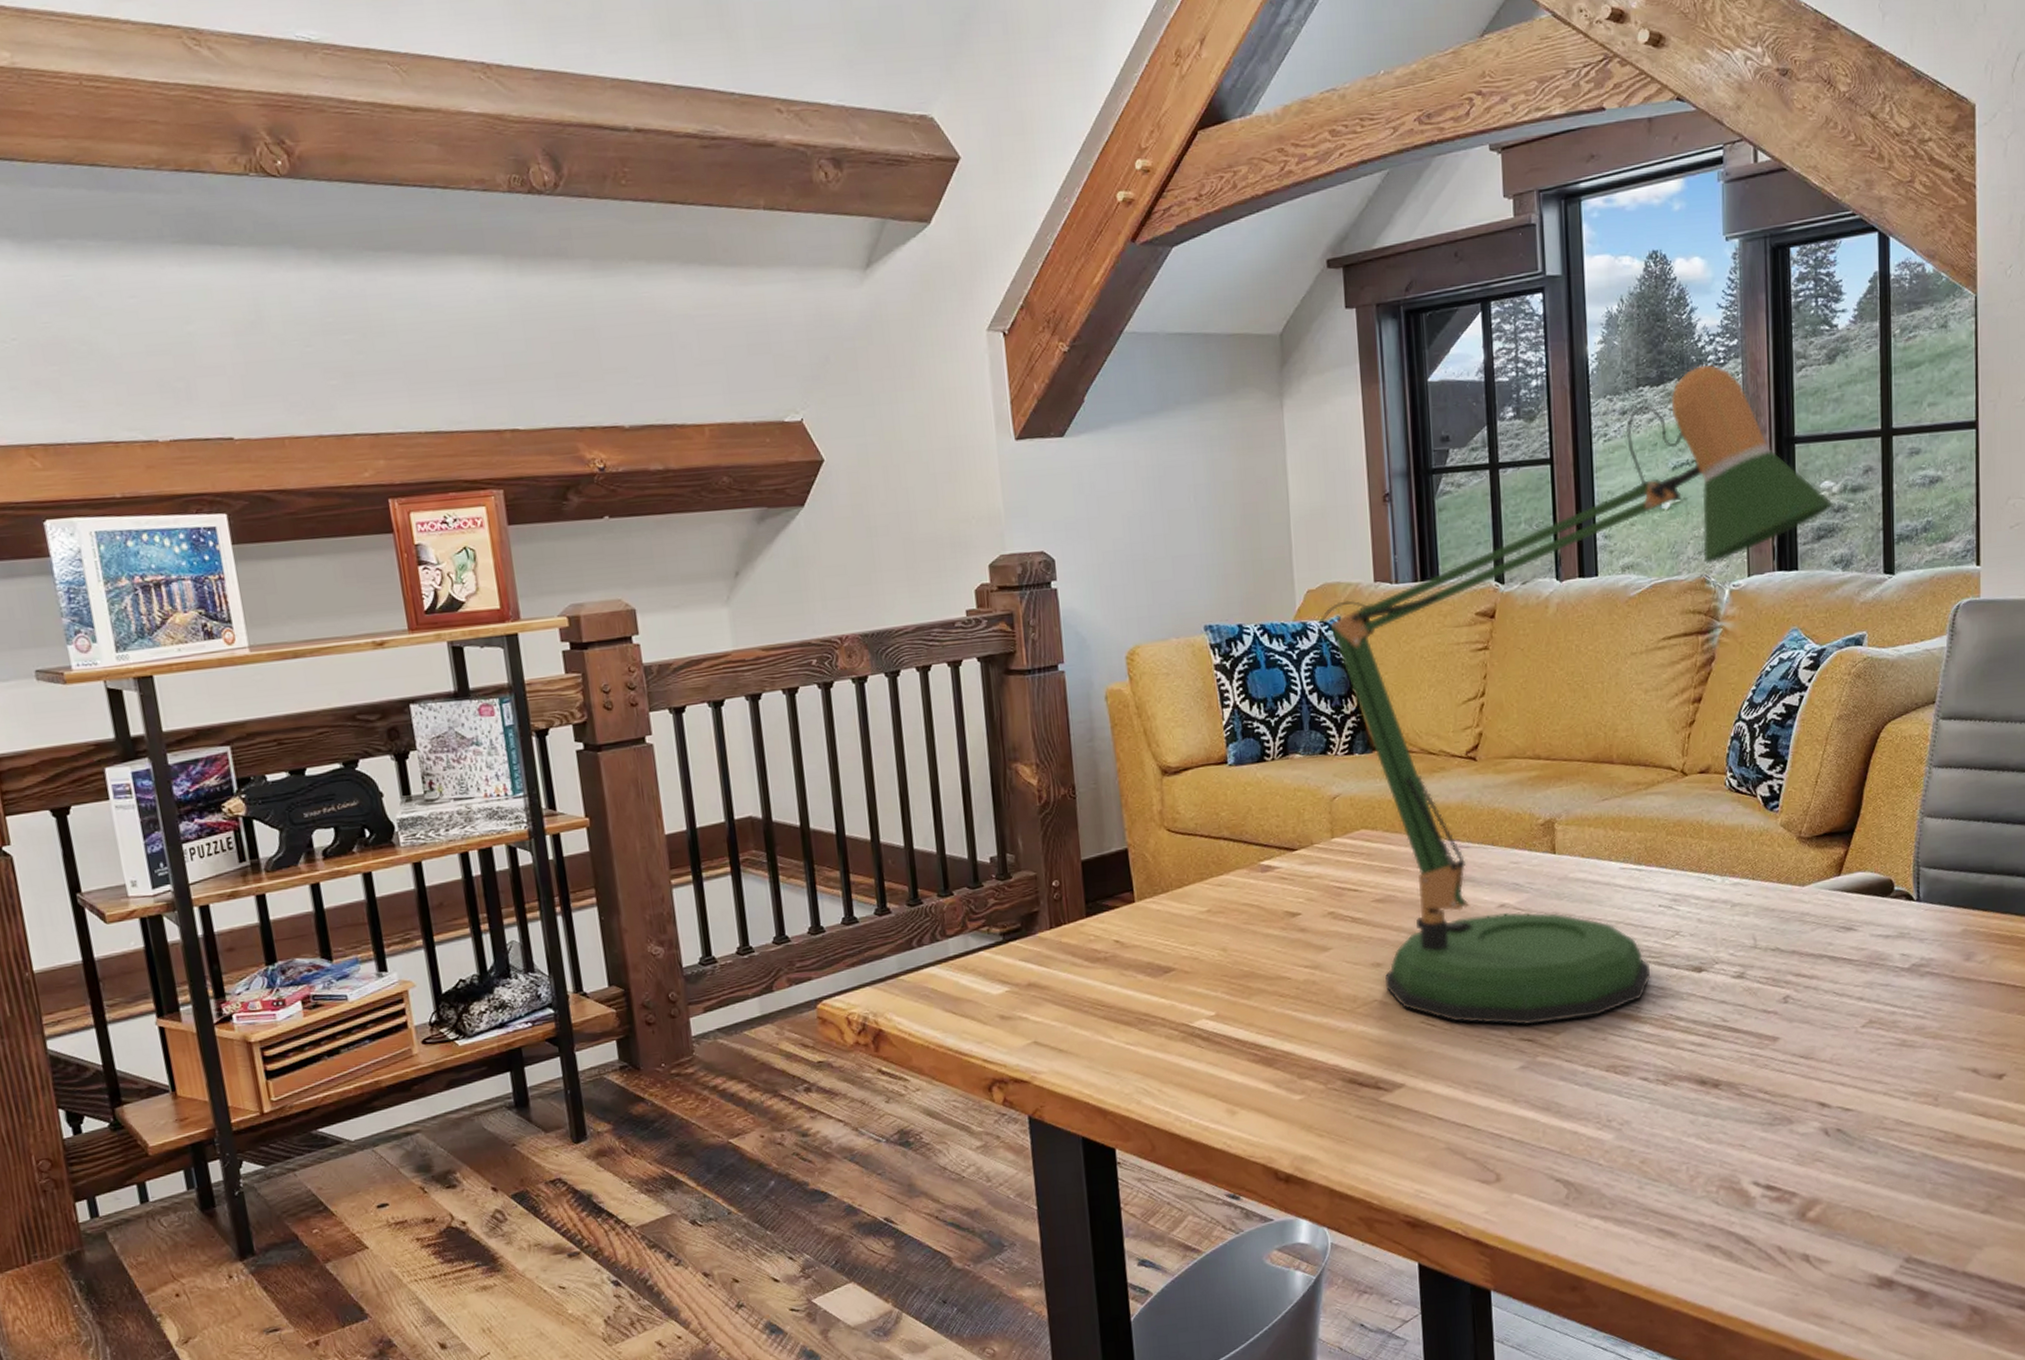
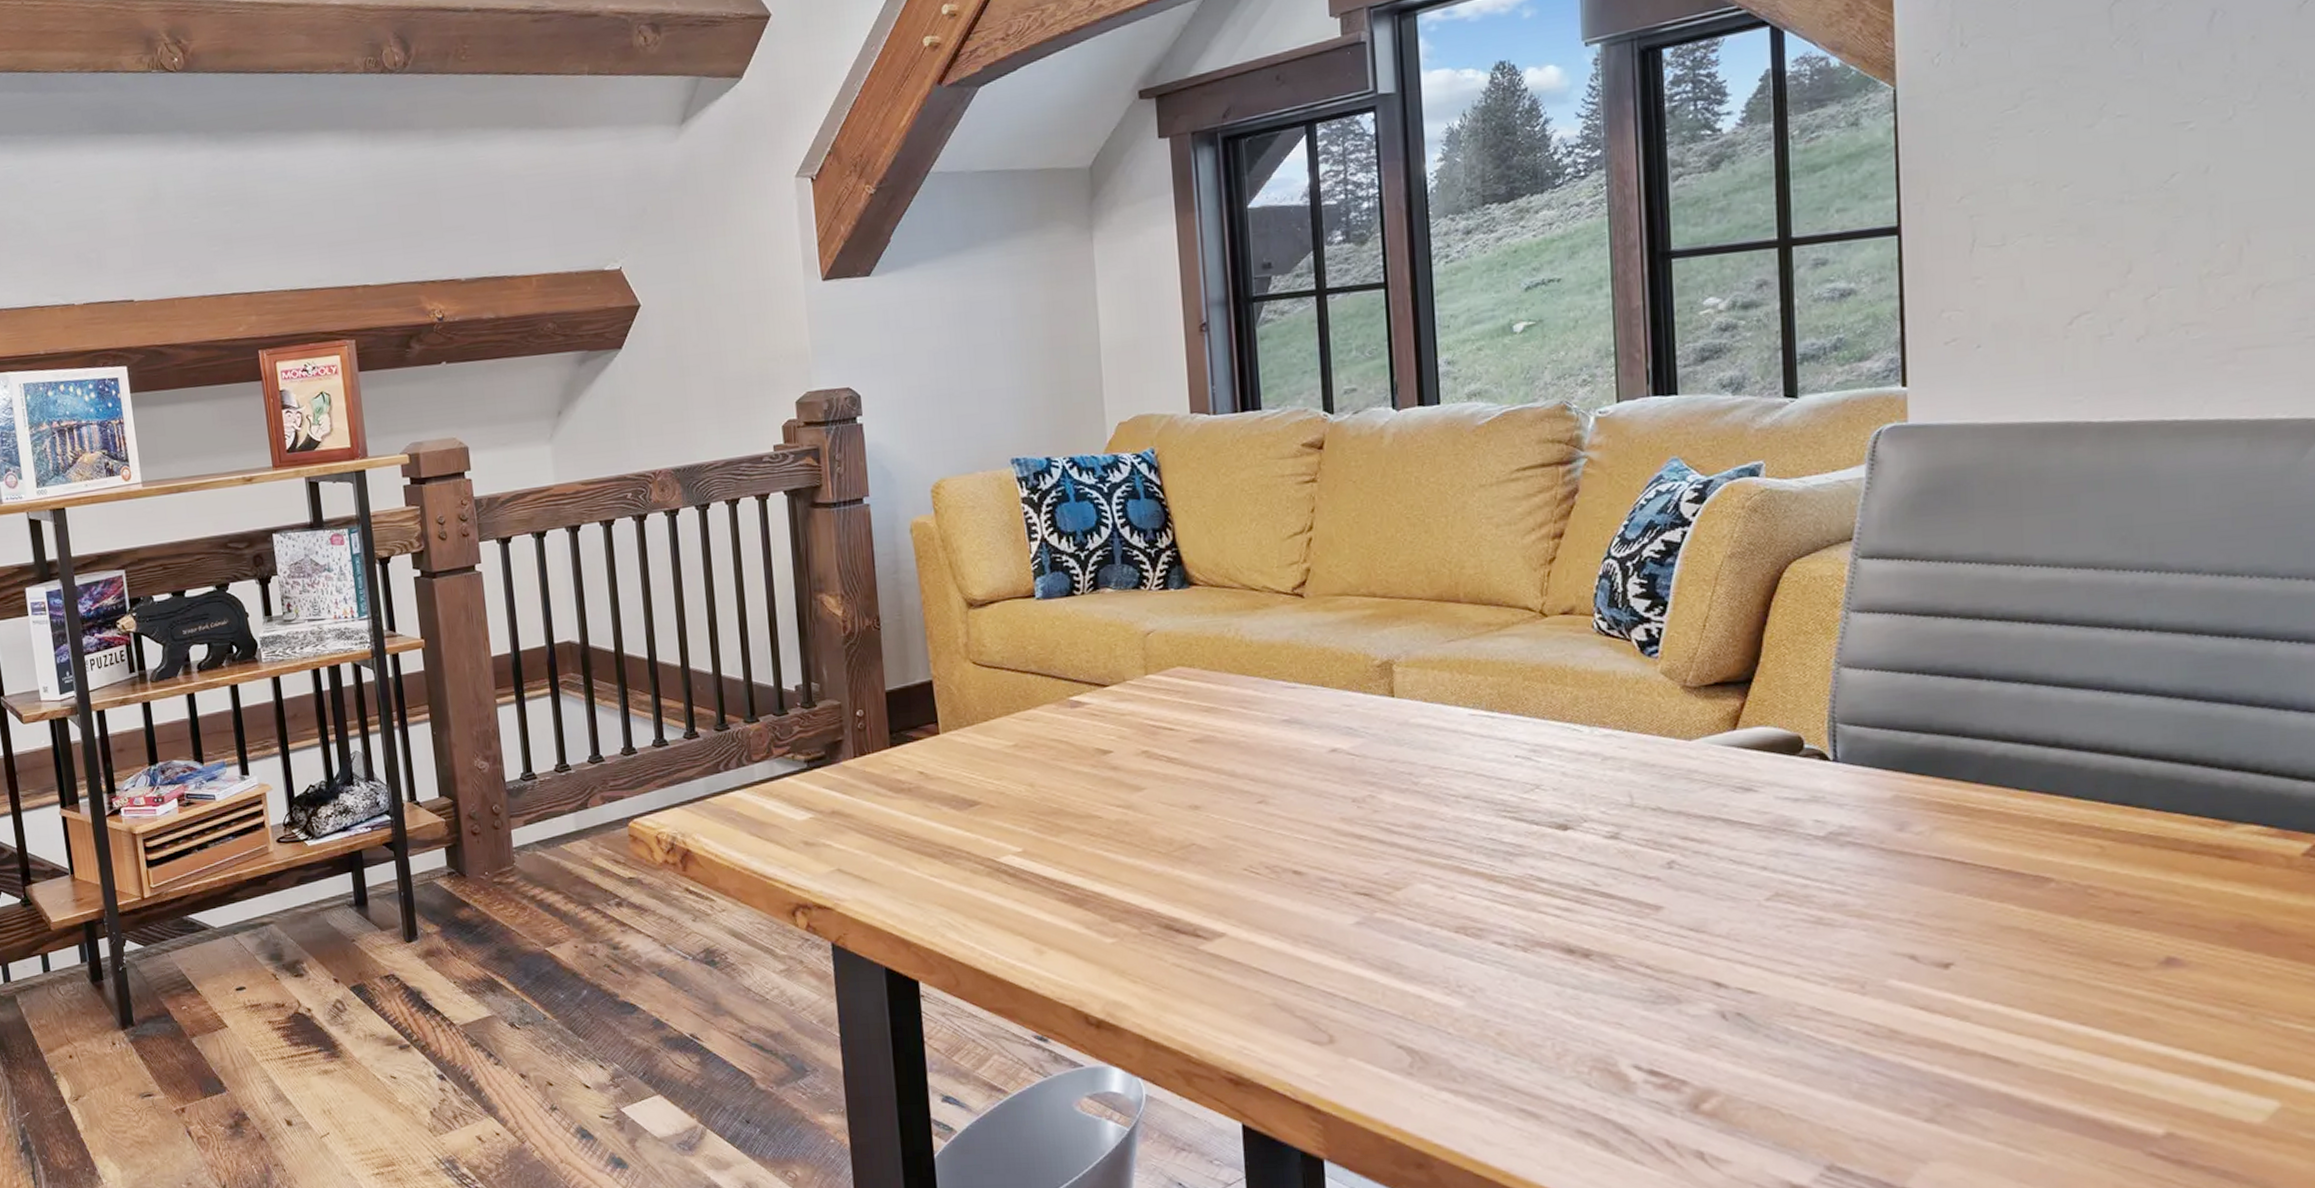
desk lamp: present [1317,364,1834,1025] -> none [1129,177,1721,878]

